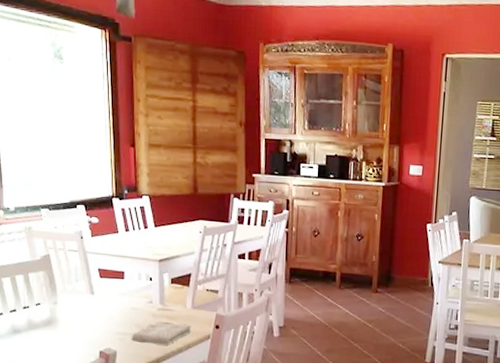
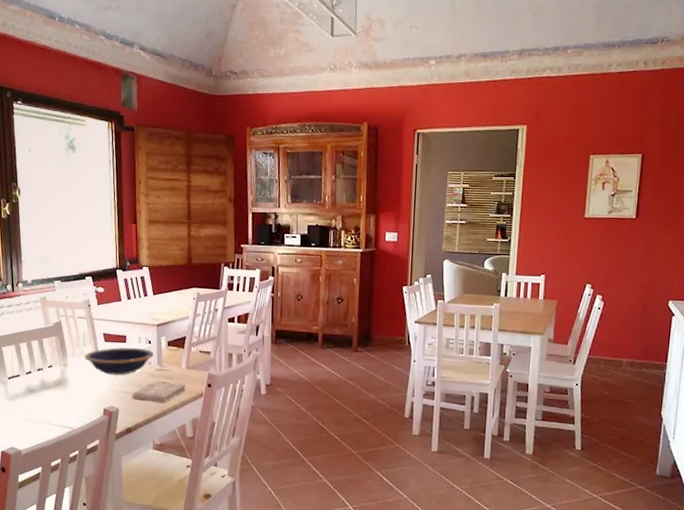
bowl: none [77,284,155,315] -> present [85,347,154,375]

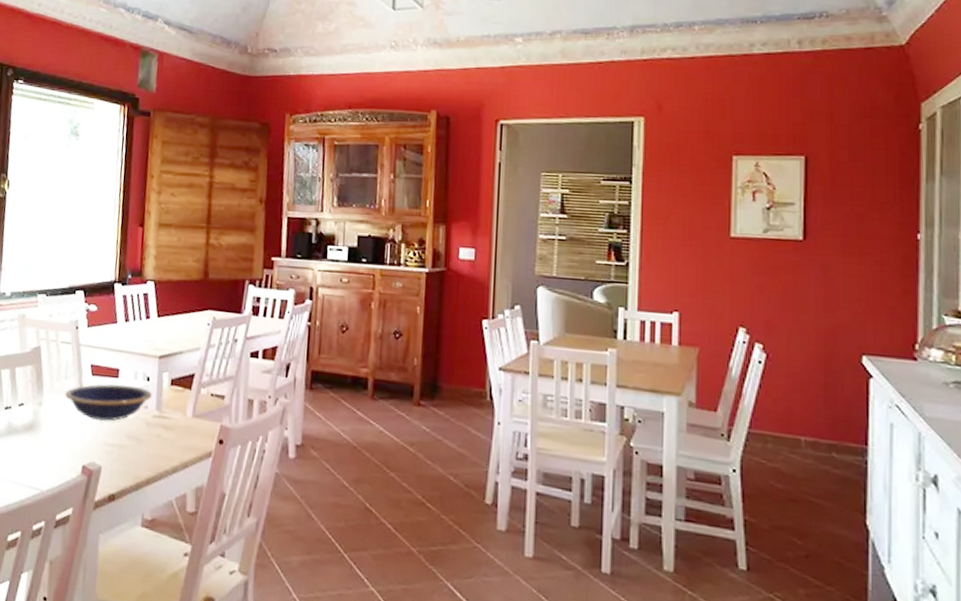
washcloth: present [132,381,186,403] -> none [119,432,191,462]

